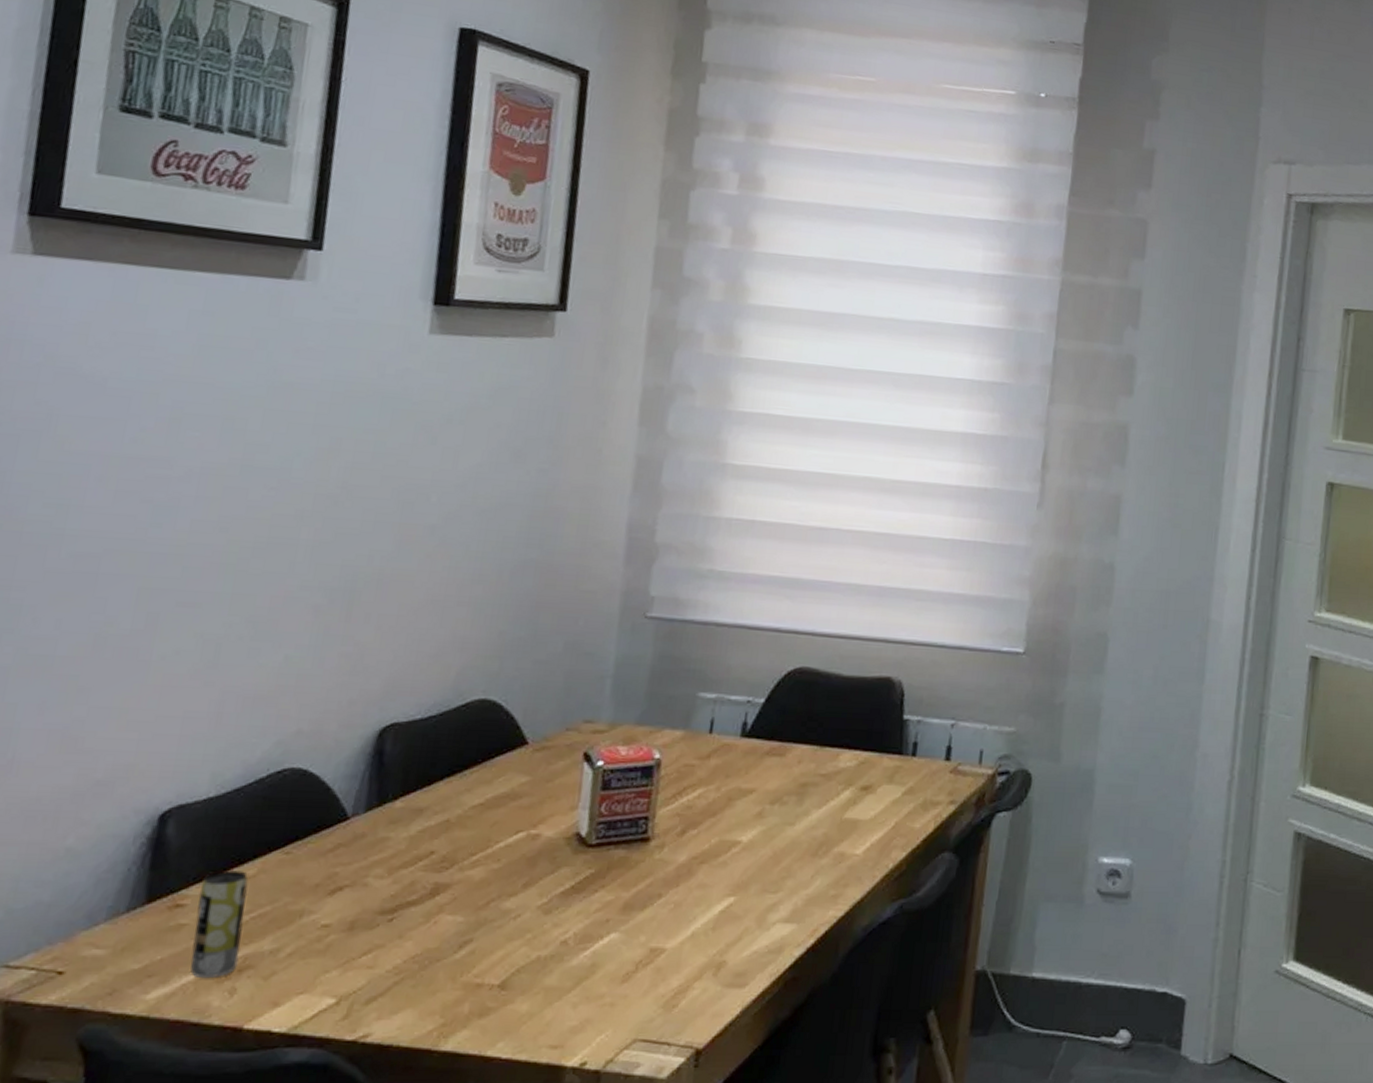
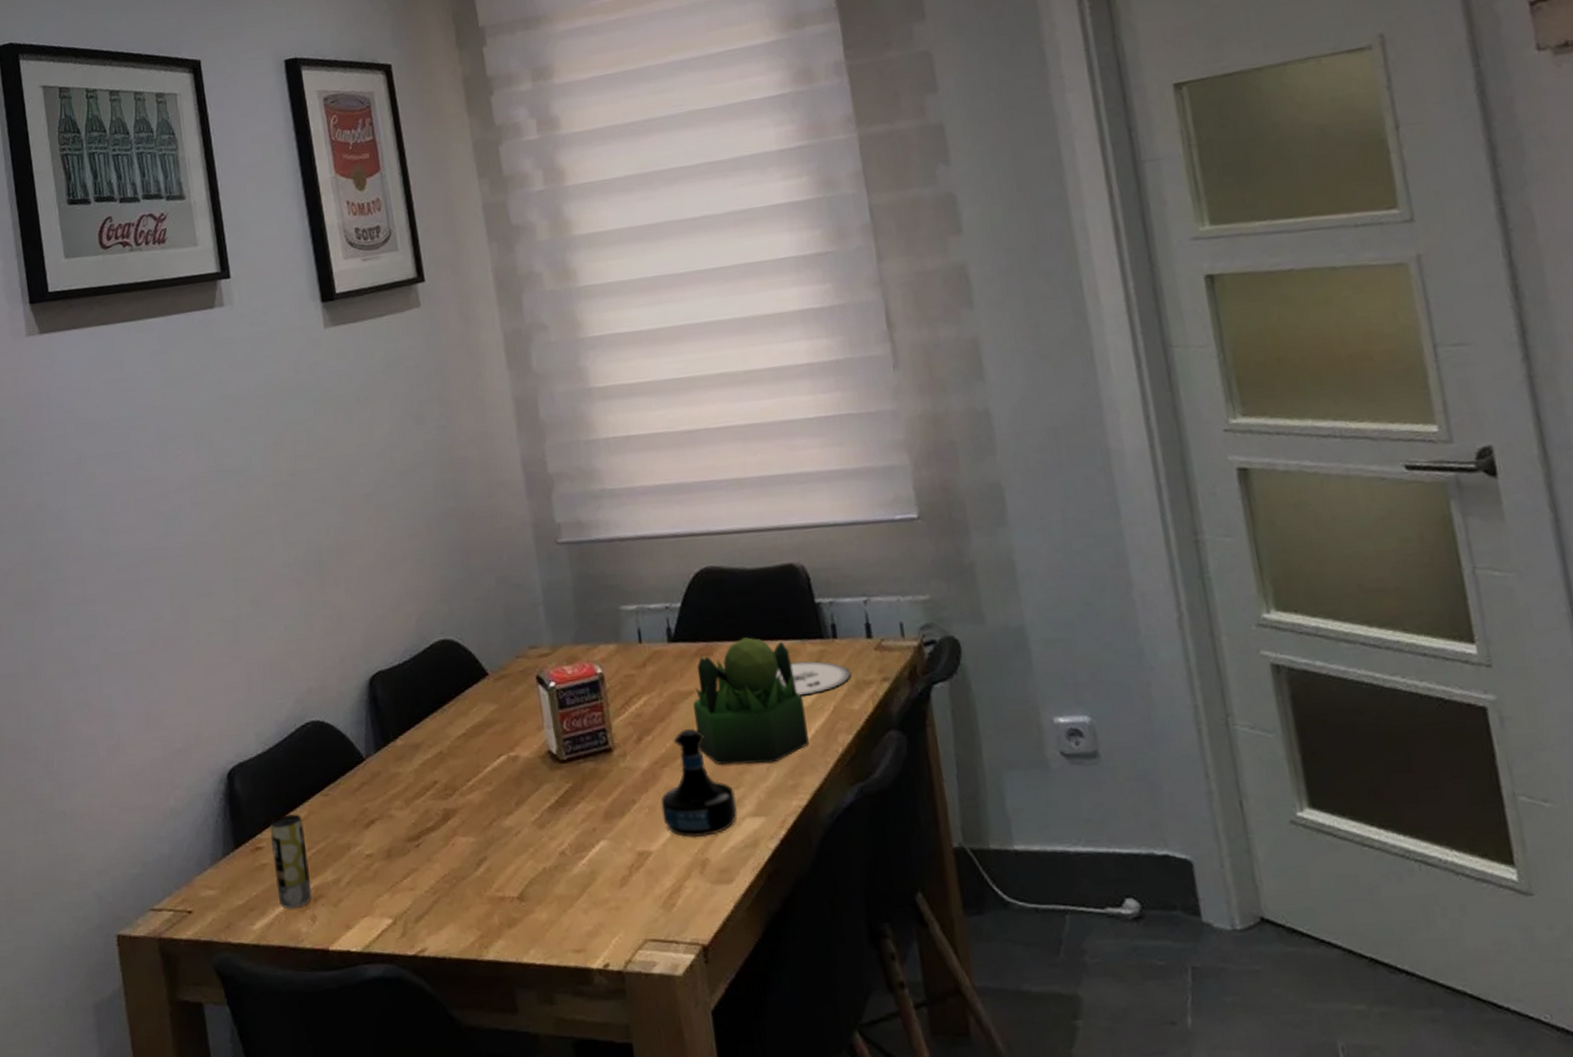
tequila bottle: none [687,826,772,939] -> present [660,728,737,838]
plant: none [745,743,867,871] -> present [693,637,809,765]
plate: none [844,774,921,808] -> present [775,661,851,696]

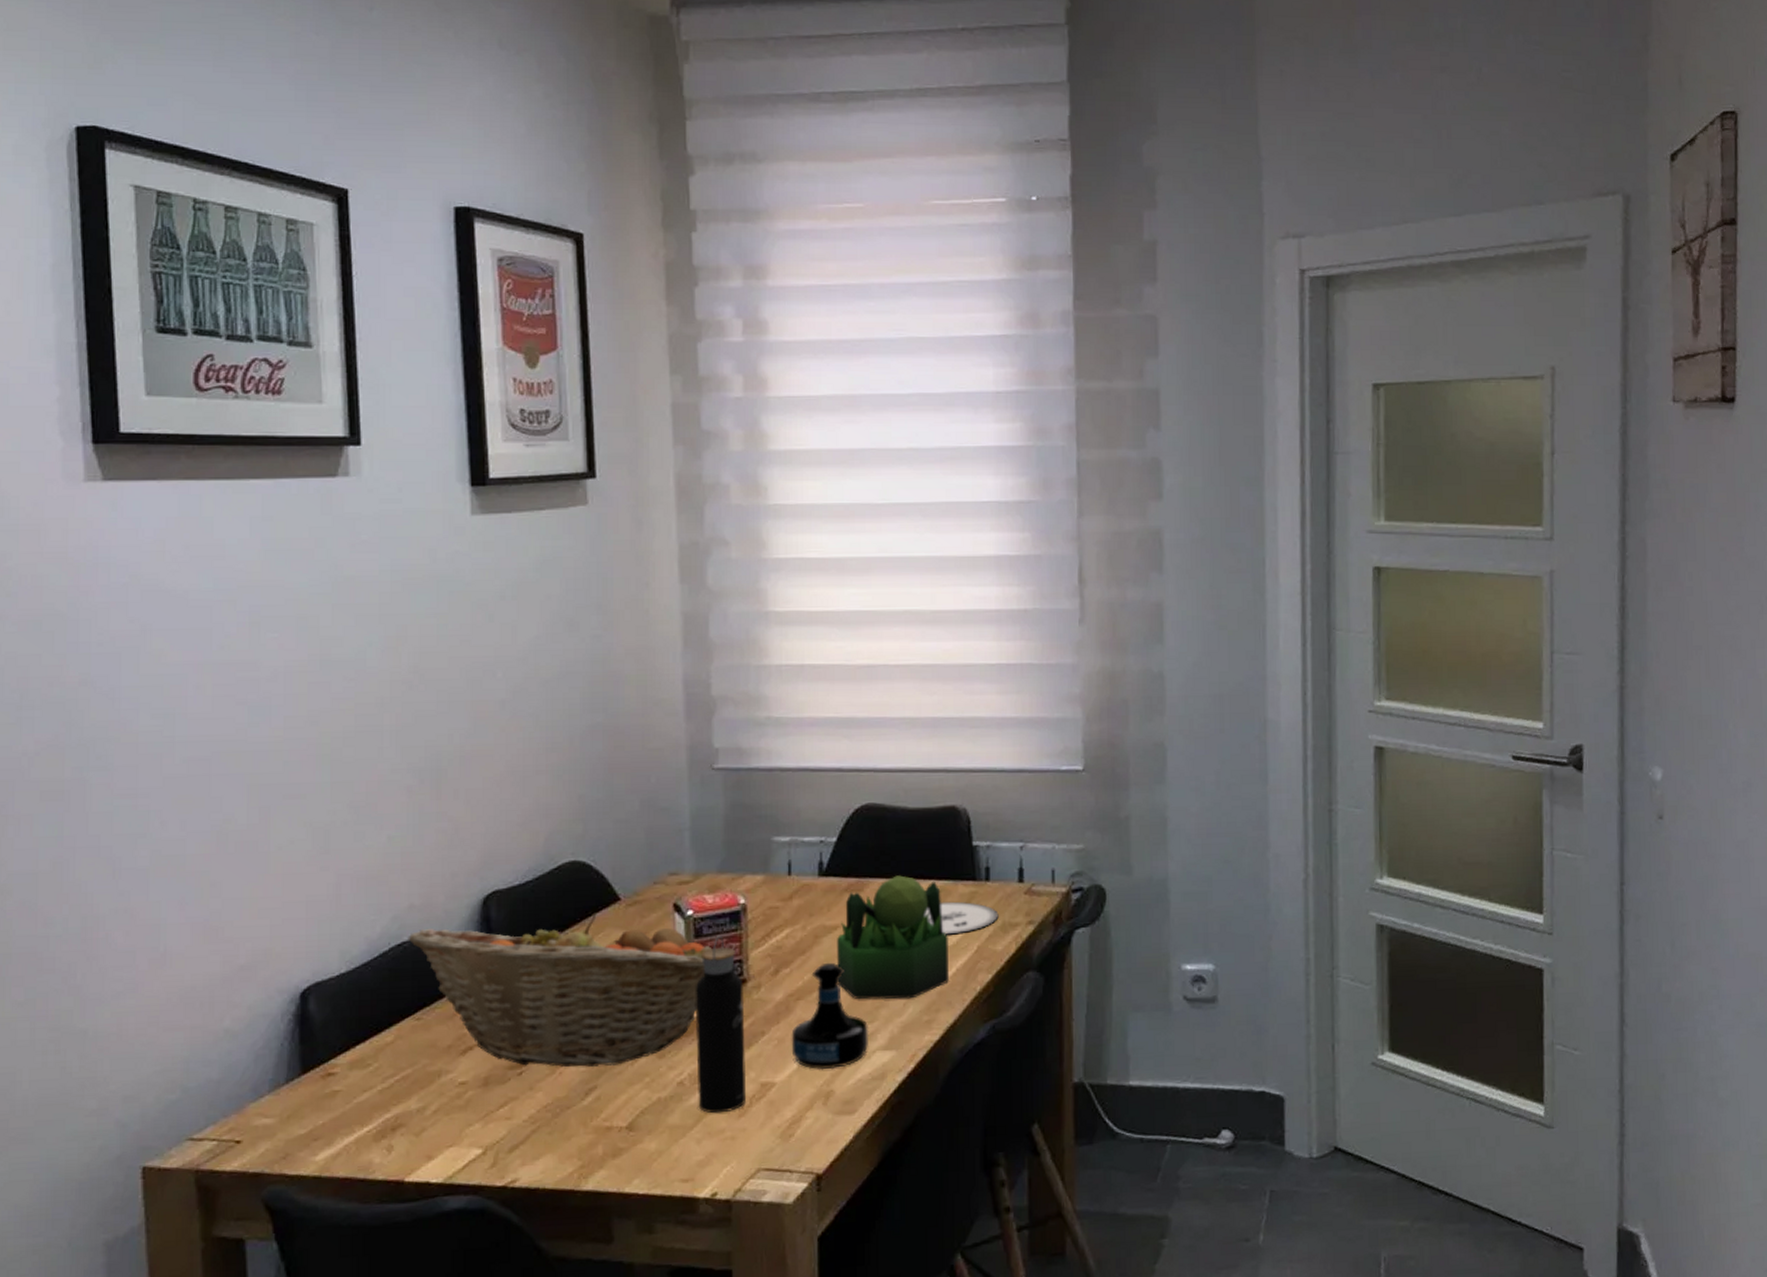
beverage can: present [269,814,312,909] -> none [346,1038,390,1139]
fruit basket: none [310,688,577,838] -> present [408,912,713,1067]
water bottle: none [565,704,626,884] -> present [695,934,747,1114]

